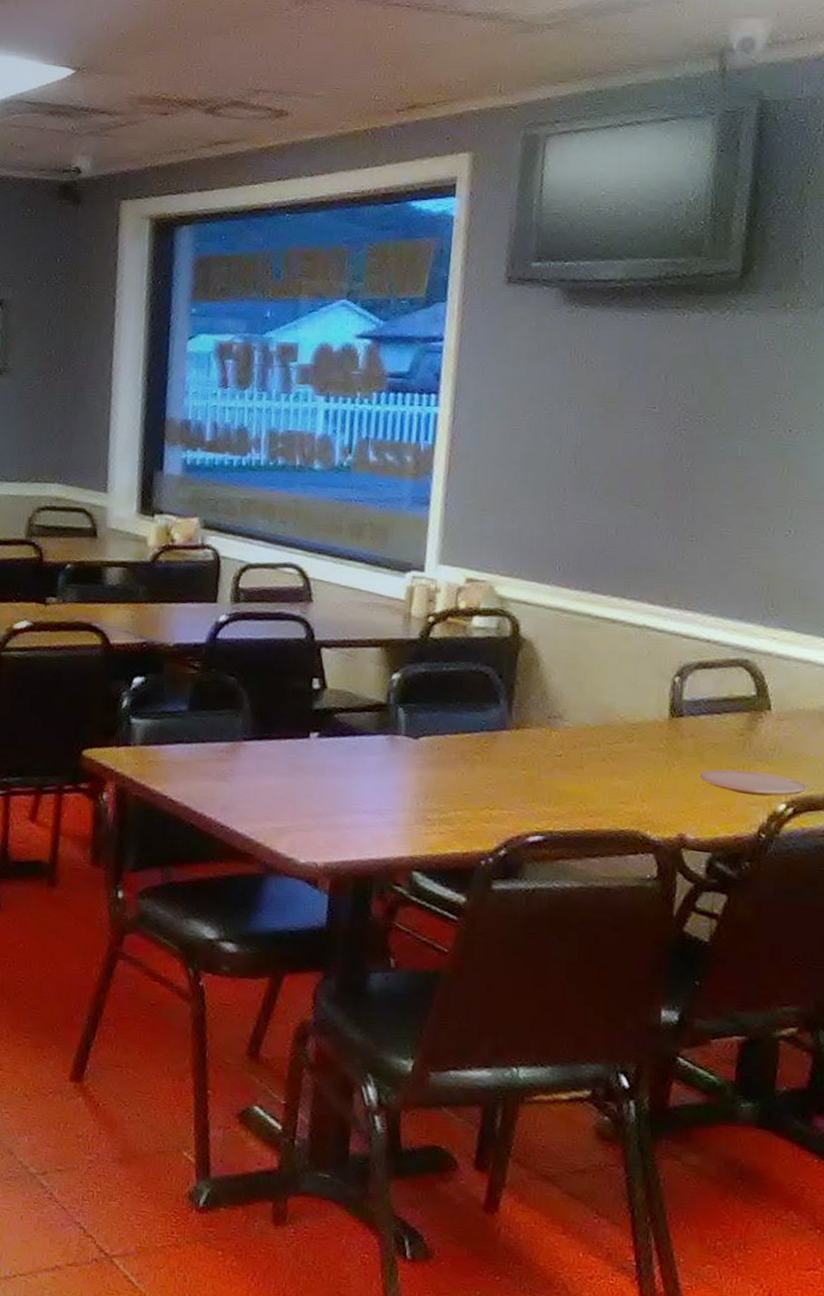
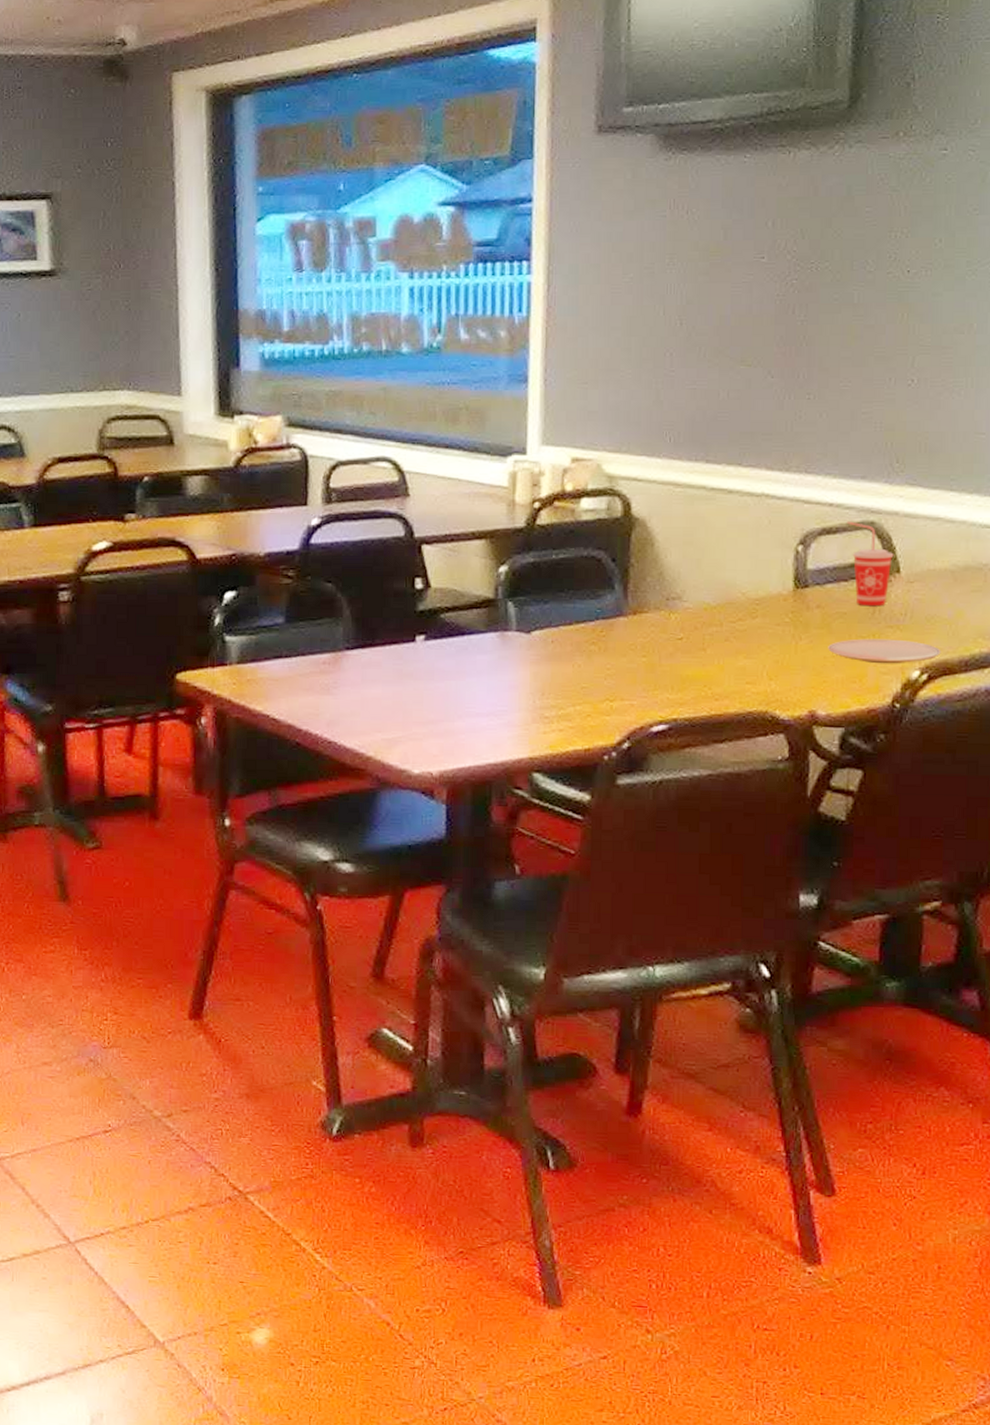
beverage cup: none [721,657,766,740] -> present [846,521,894,607]

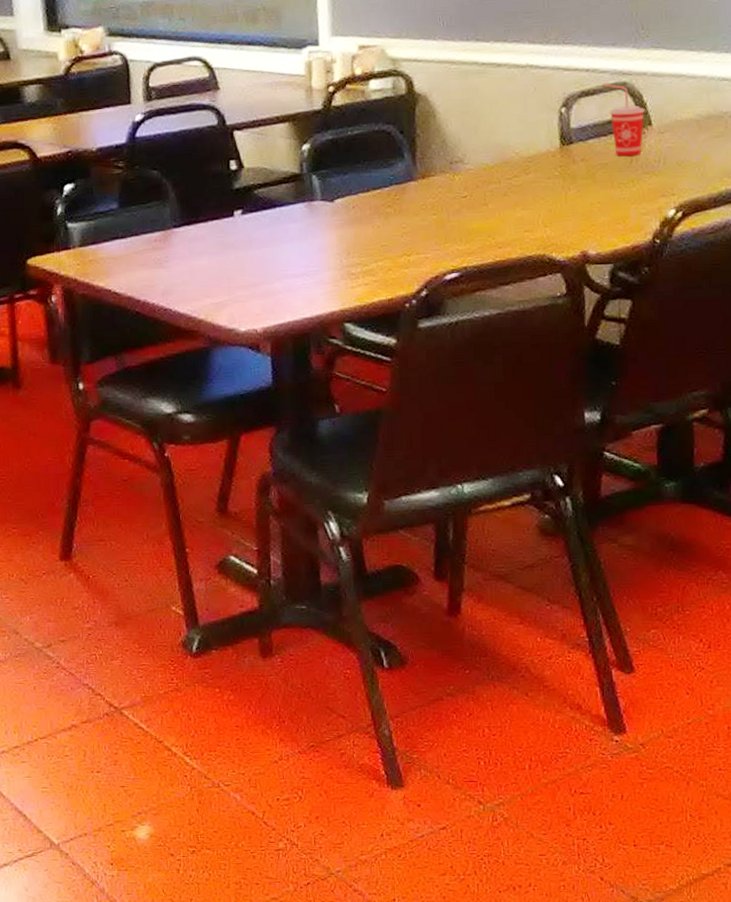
plate: present [828,638,941,664] -> none [594,183,693,206]

